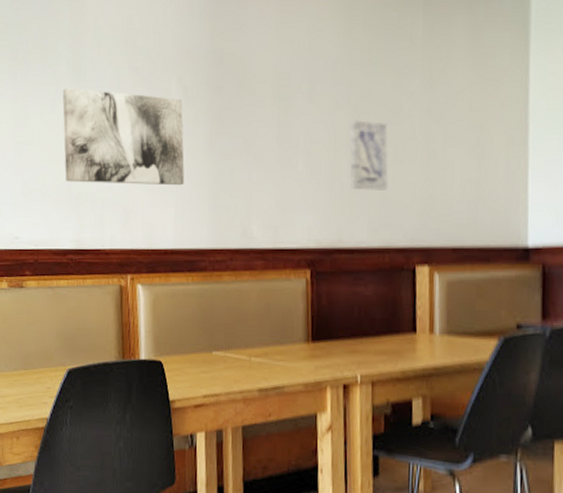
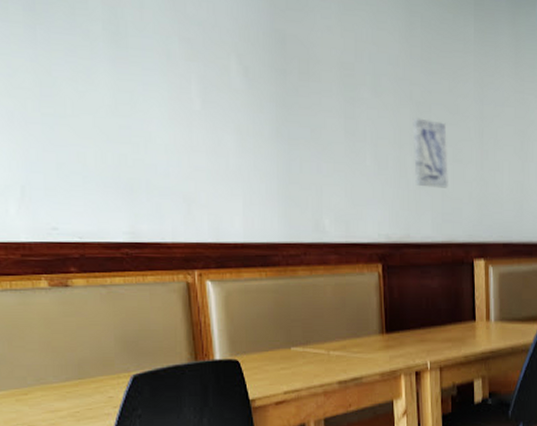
wall art: present [62,88,185,186] -> none [100,53,252,175]

